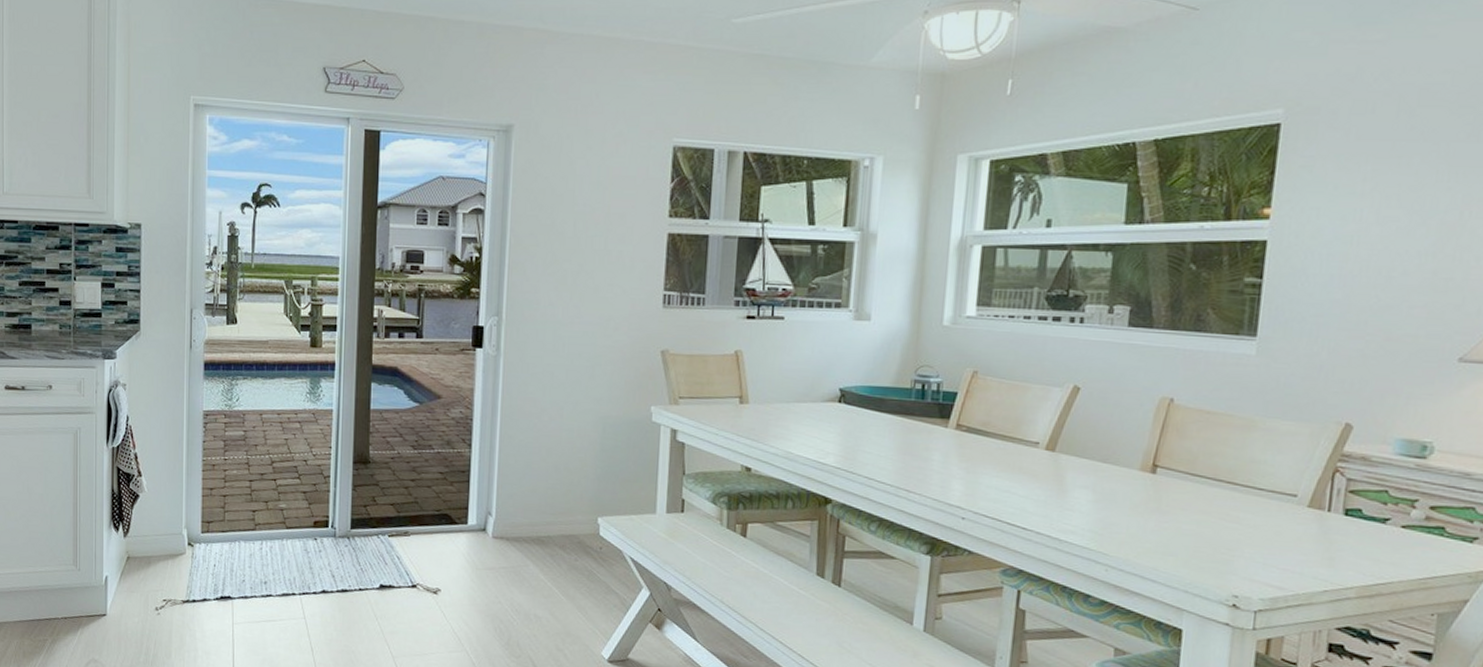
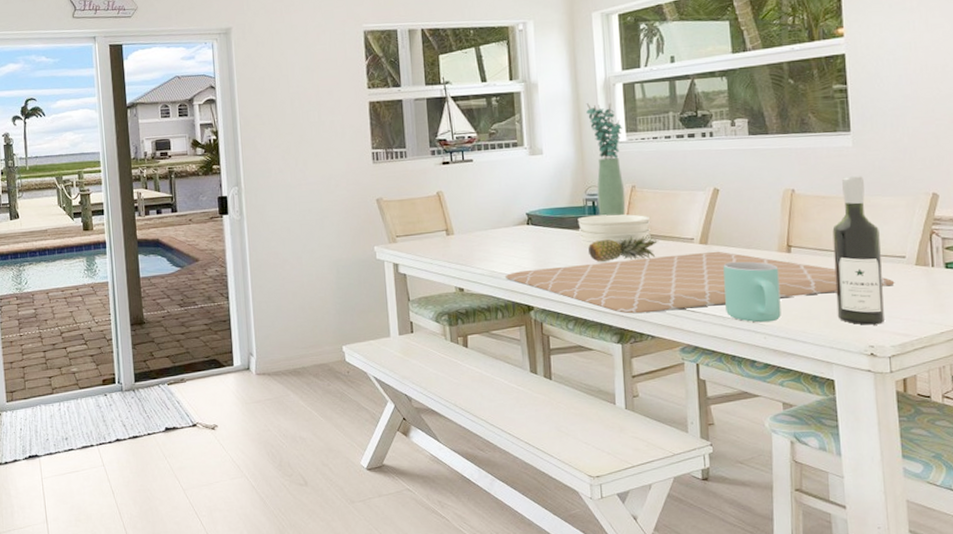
placemat: none [802,455,1279,528] -> present [504,251,895,314]
bowl: none [899,400,990,452] -> present [577,214,652,255]
fruit: none [908,430,995,460] -> present [588,235,658,263]
vase: none [927,265,973,406] -> present [586,103,626,216]
mug: none [1064,475,1138,553] -> present [723,261,781,323]
bottle: none [1199,391,1271,572] -> present [832,176,886,325]

